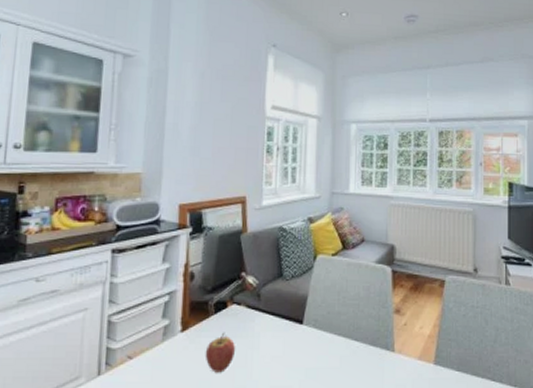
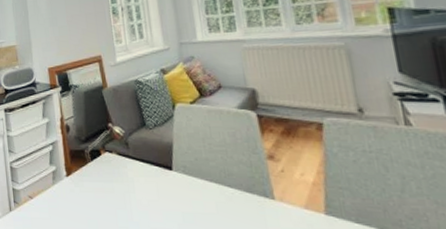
fruit: present [205,332,236,373] -> none [88,177,115,213]

